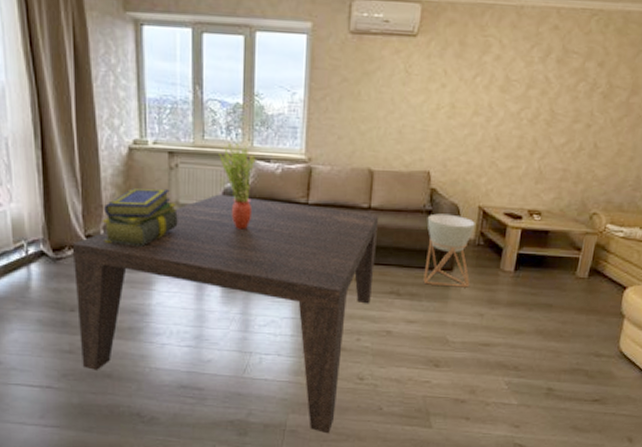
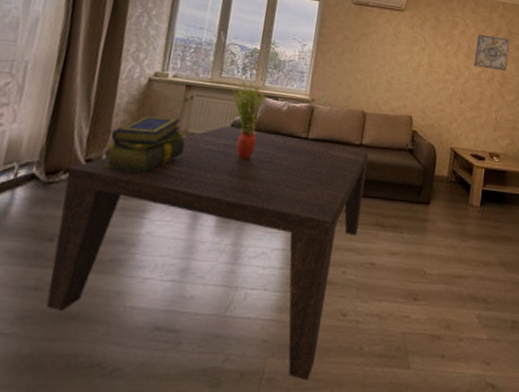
planter: present [423,213,475,288] -> none [404,152,448,221]
wall art: none [511,57,565,106] -> present [474,34,510,71]

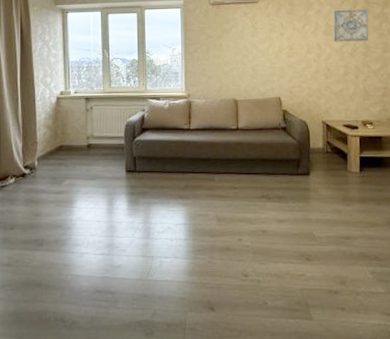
coffee table: present [45,125,369,381] -> none [13,127,247,330]
stack of books: present [104,116,185,173] -> none [36,125,93,173]
potted plant: present [233,81,266,160] -> none [122,88,149,153]

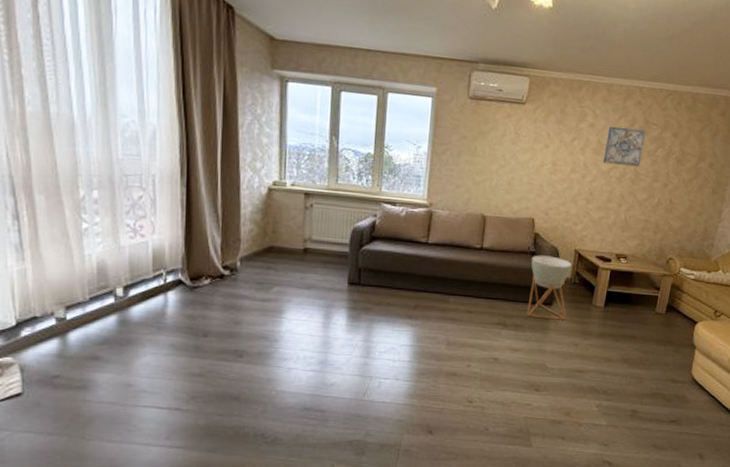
planter: none [283,129,325,189] -> present [526,255,572,320]

